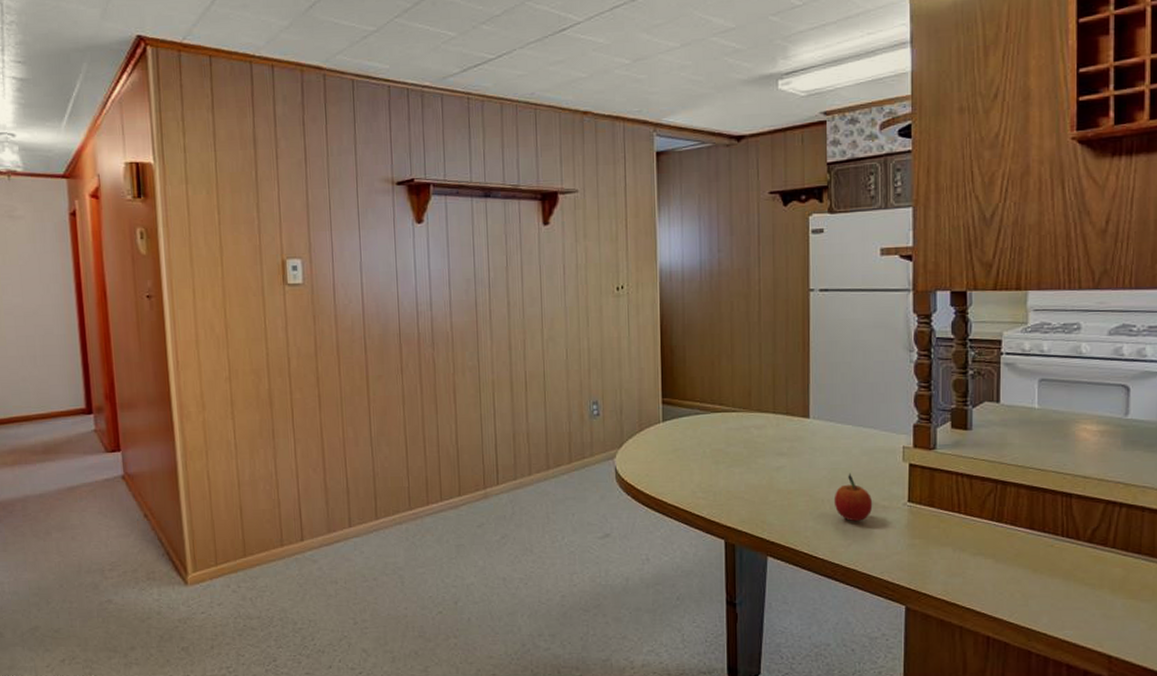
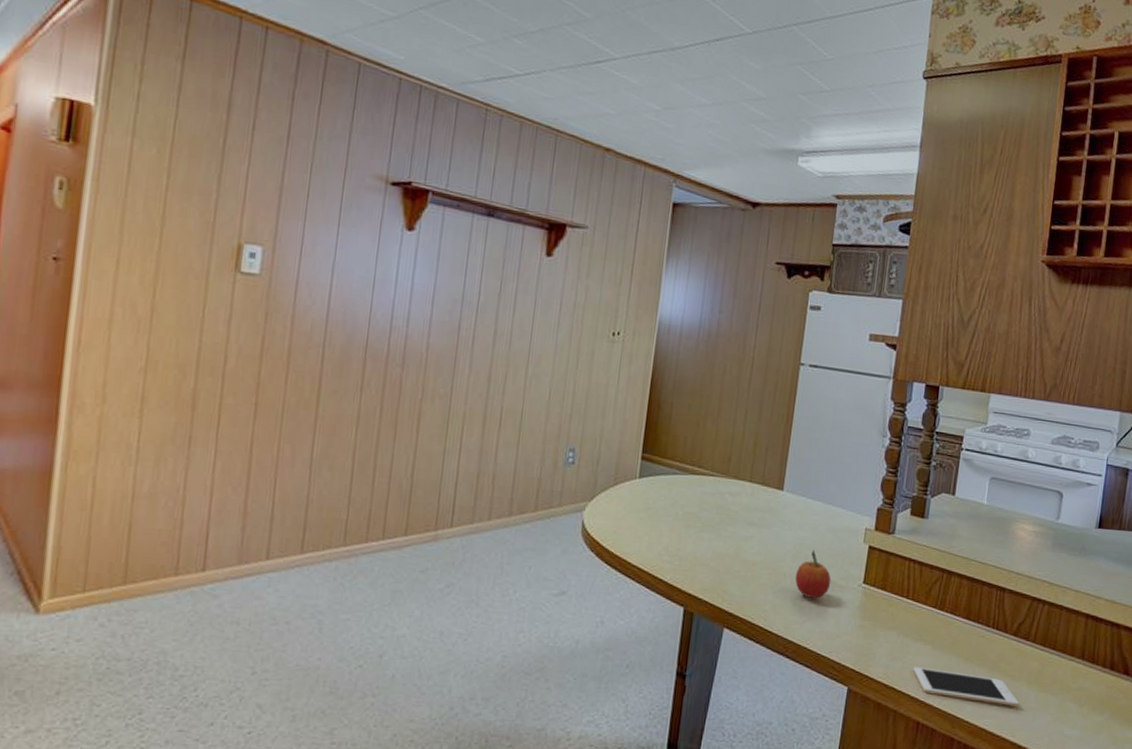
cell phone: none [975,581,1104,615] -> present [912,667,1019,706]

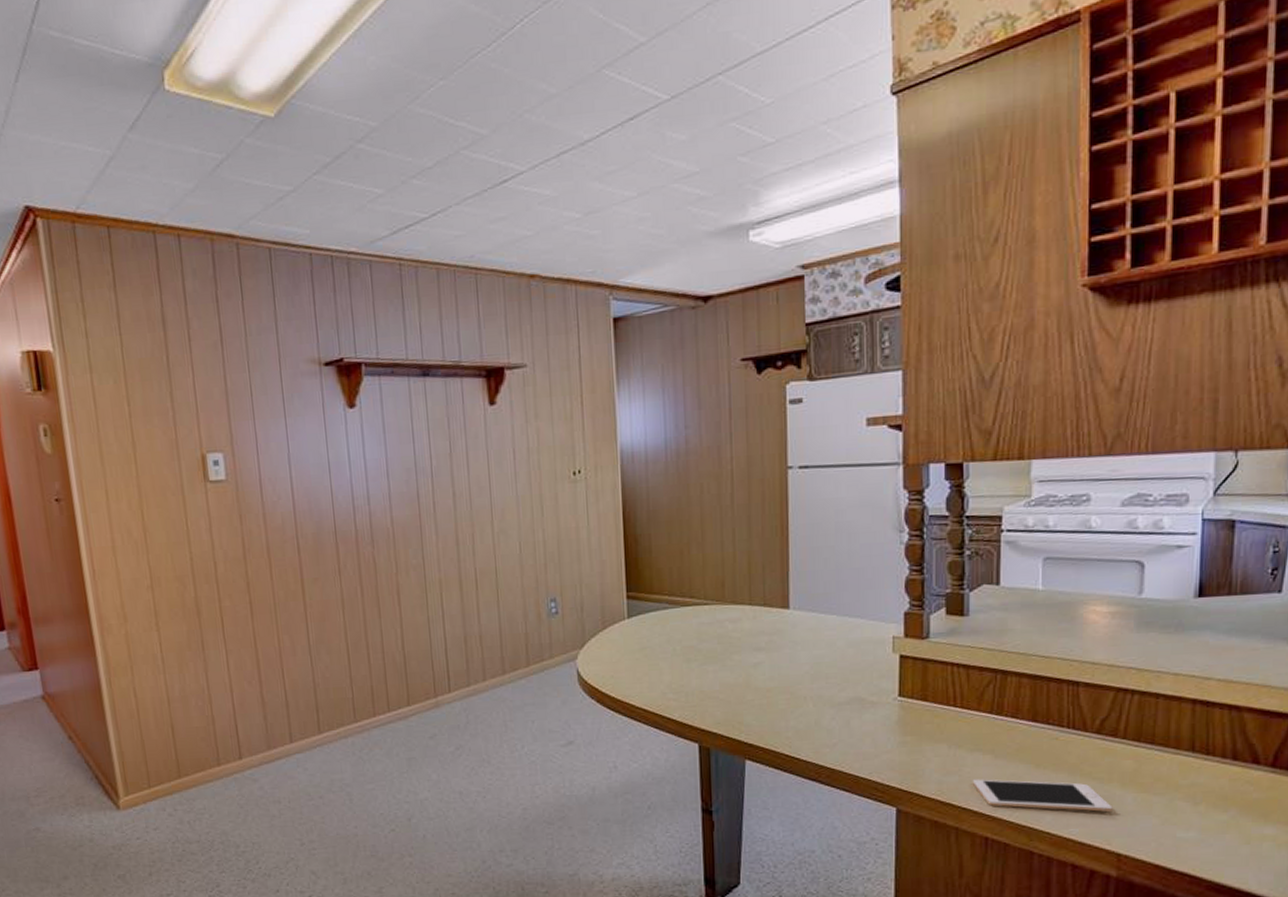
fruit: present [795,549,831,598] -> none [817,667,860,719]

